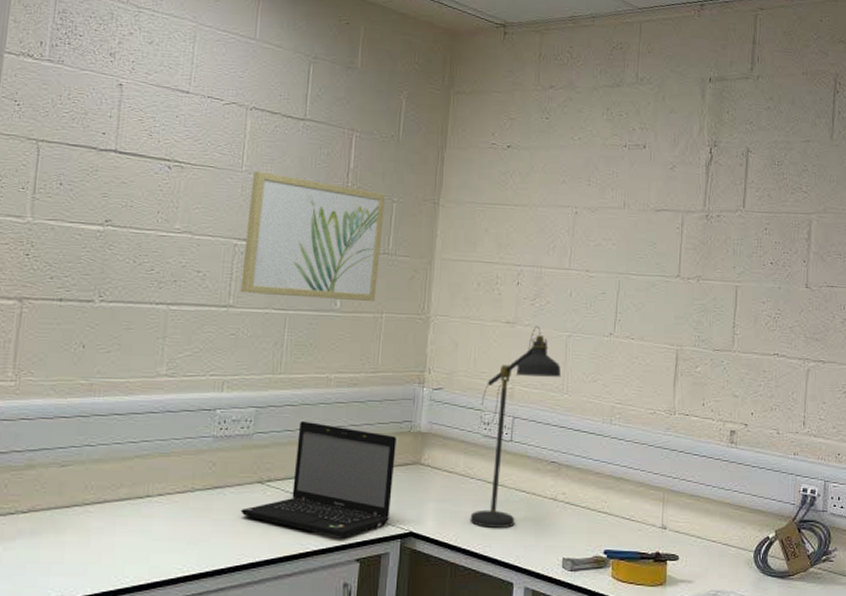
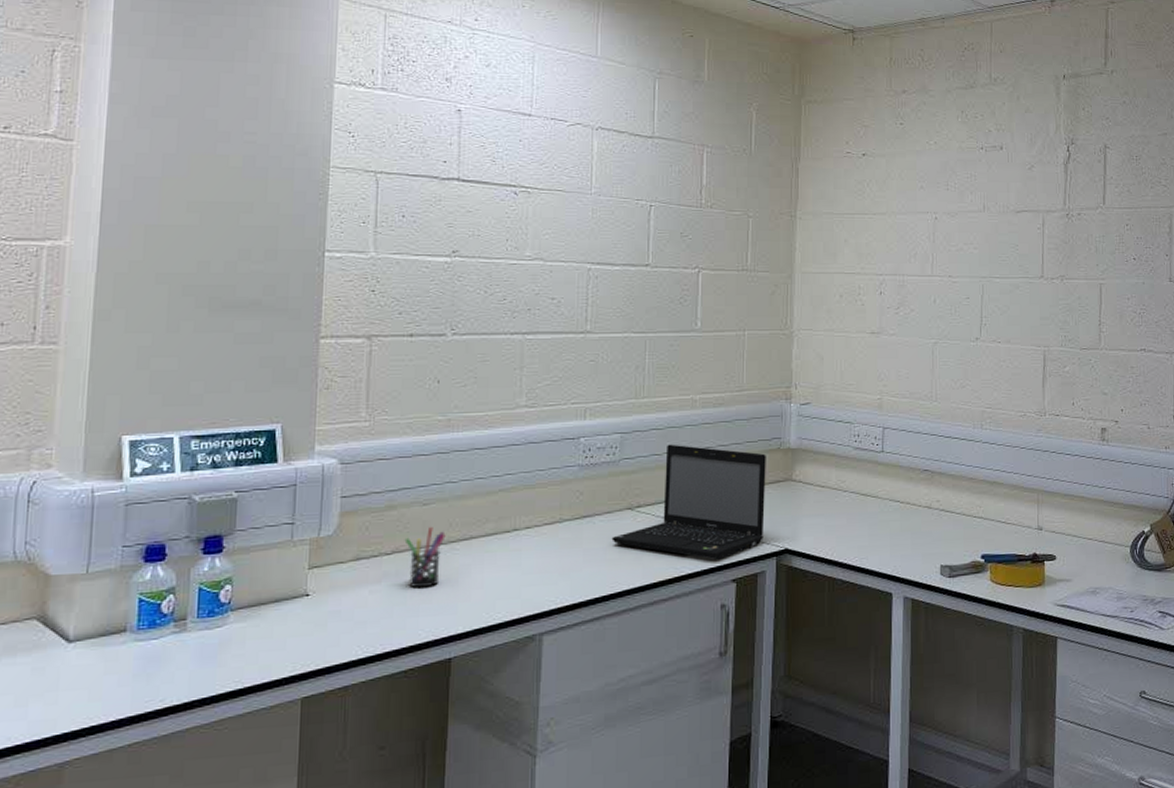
pen holder: none [40,489,81,548] -> present [404,527,446,588]
wall art: present [240,171,385,302] -> none [597,192,740,320]
desk lamp: present [470,326,562,528] -> none [845,335,930,540]

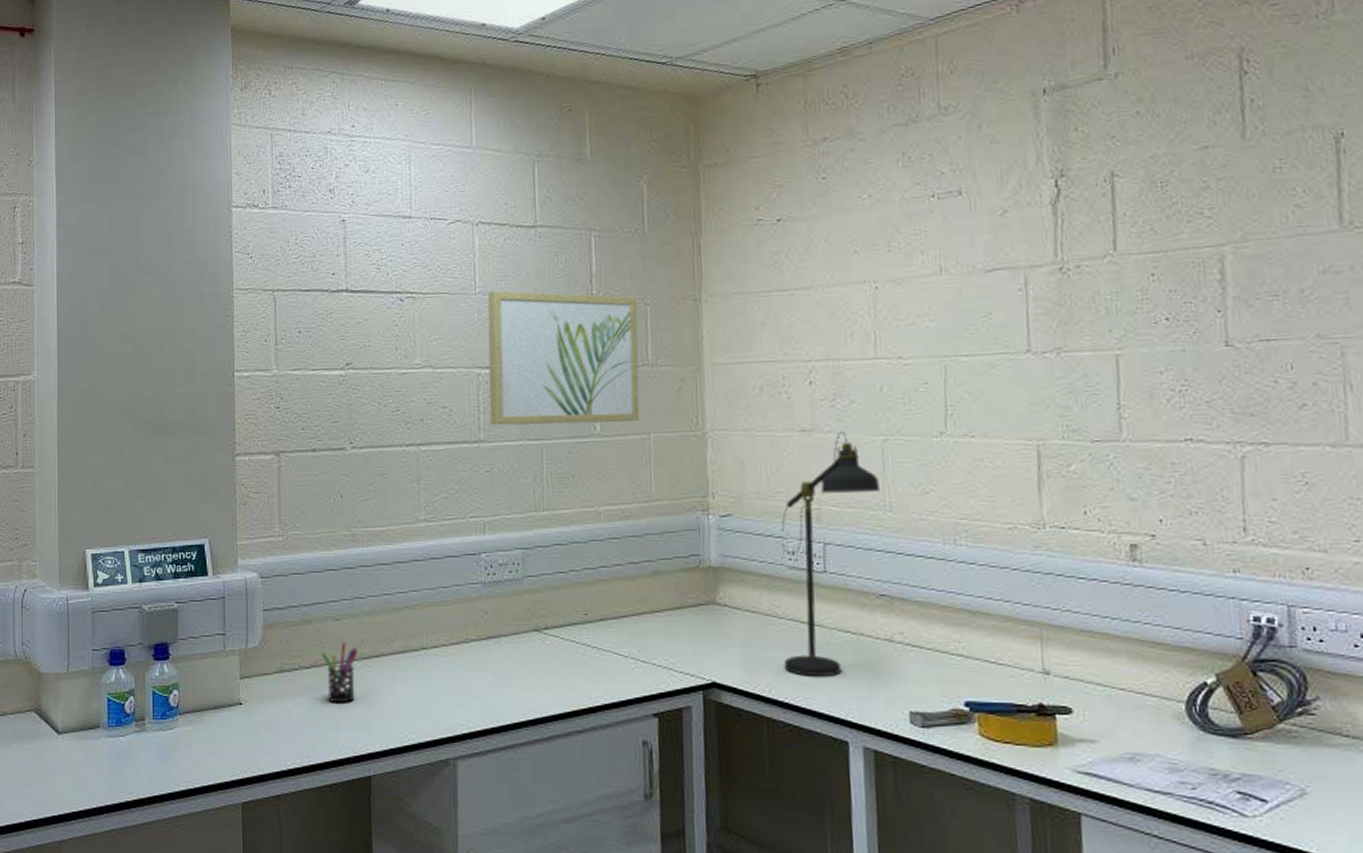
wall art: none [597,192,740,320] -> present [487,290,640,426]
laptop: present [611,444,766,560] -> none [520,560,687,691]
desk lamp: none [845,335,930,540] -> present [781,431,881,676]

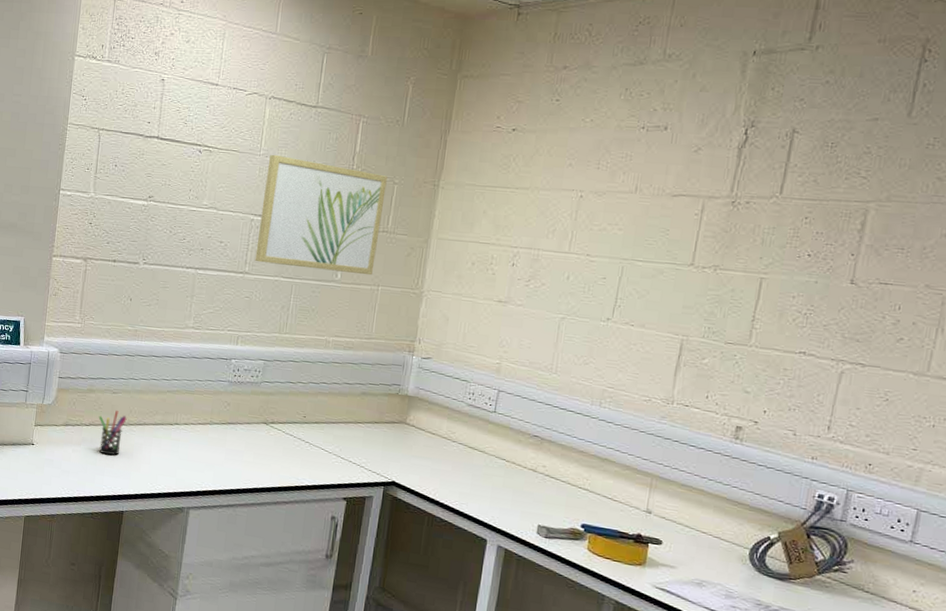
desk lamp: present [781,431,881,676] -> none [449,306,552,490]

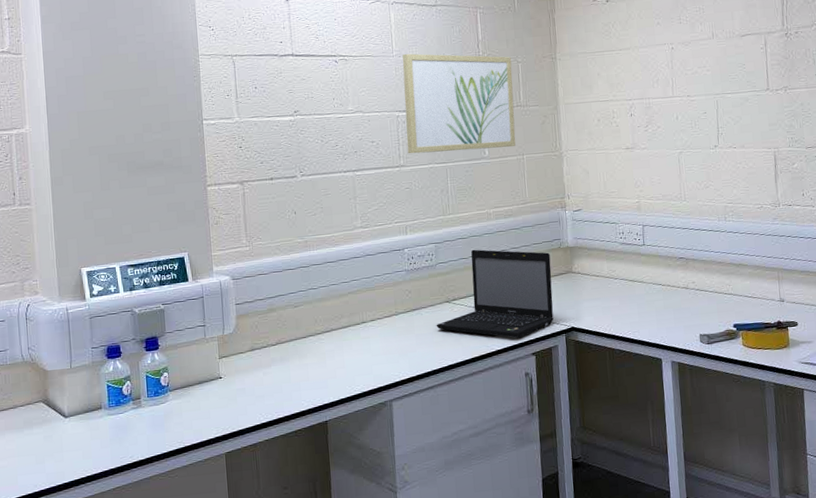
pen holder: present [98,411,127,456] -> none [284,323,313,370]
laptop: none [248,375,385,479] -> present [436,249,554,339]

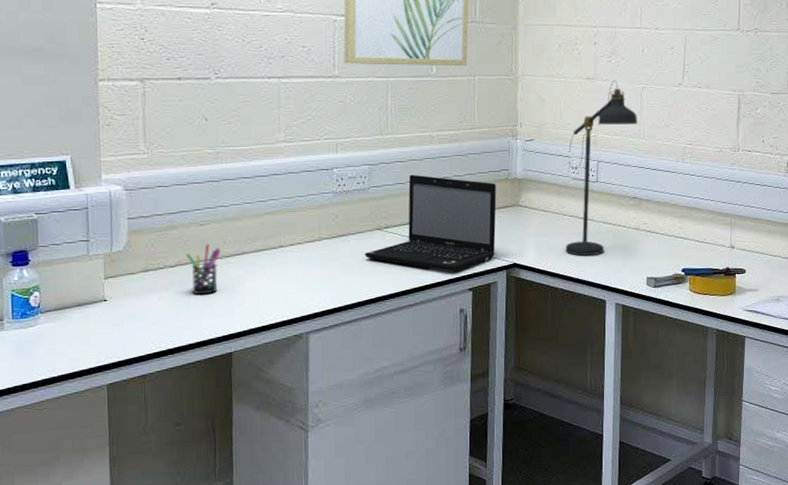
pen holder: none [284,323,313,370] -> present [185,244,221,295]
desk lamp: none [614,148,679,317] -> present [565,80,638,256]

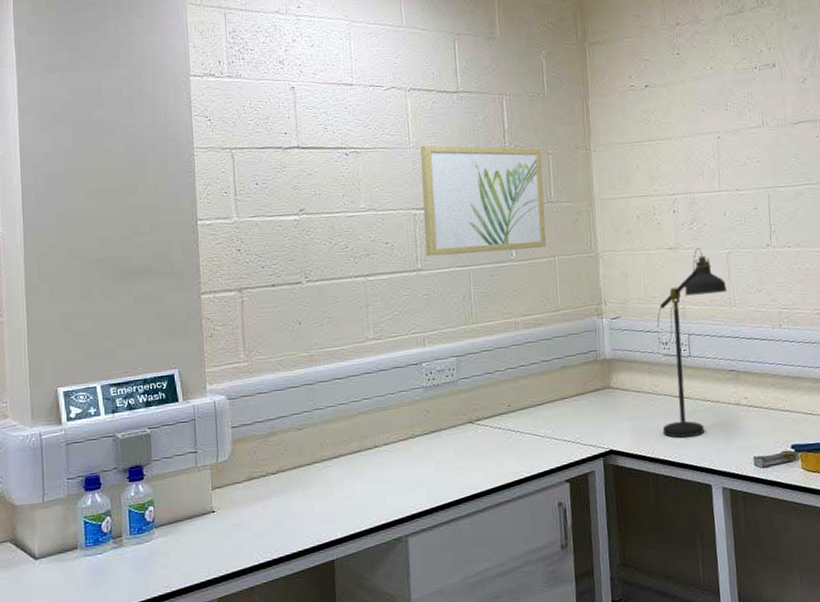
pen holder: present [185,244,221,295] -> none [286,448,319,502]
laptop: present [364,174,496,273] -> none [457,362,590,464]

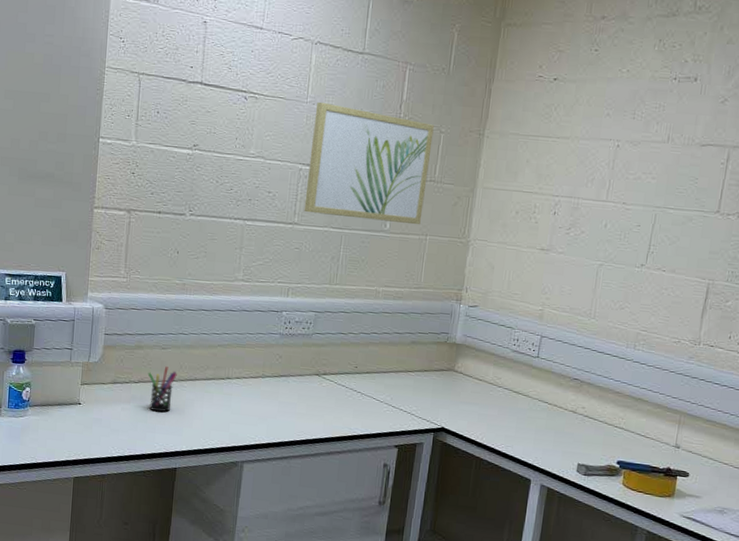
pen holder: none [286,448,319,502] -> present [147,367,177,413]
desk lamp: present [656,248,728,438] -> none [495,254,590,433]

